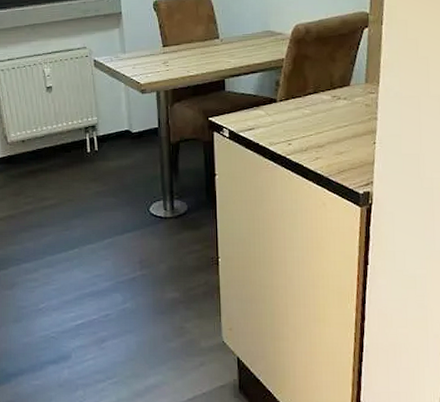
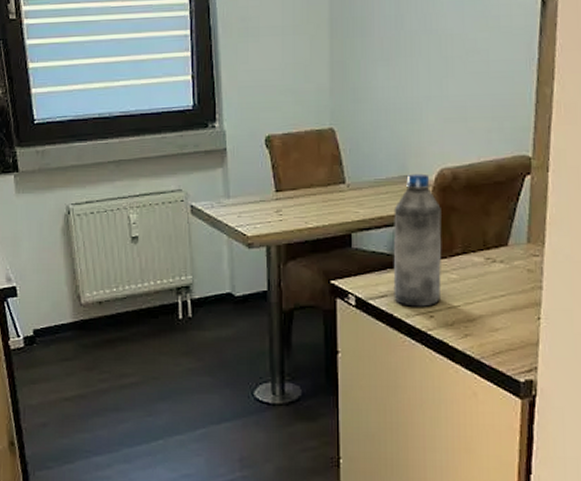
water bottle: none [258,29,298,137] -> present [393,173,442,307]

